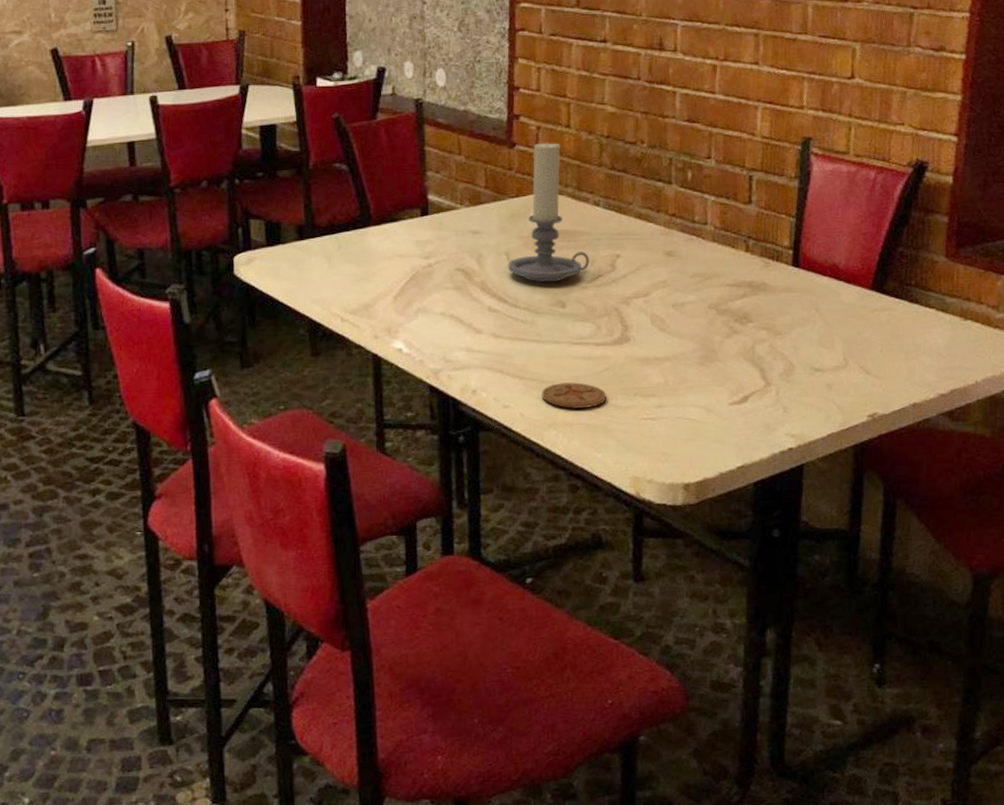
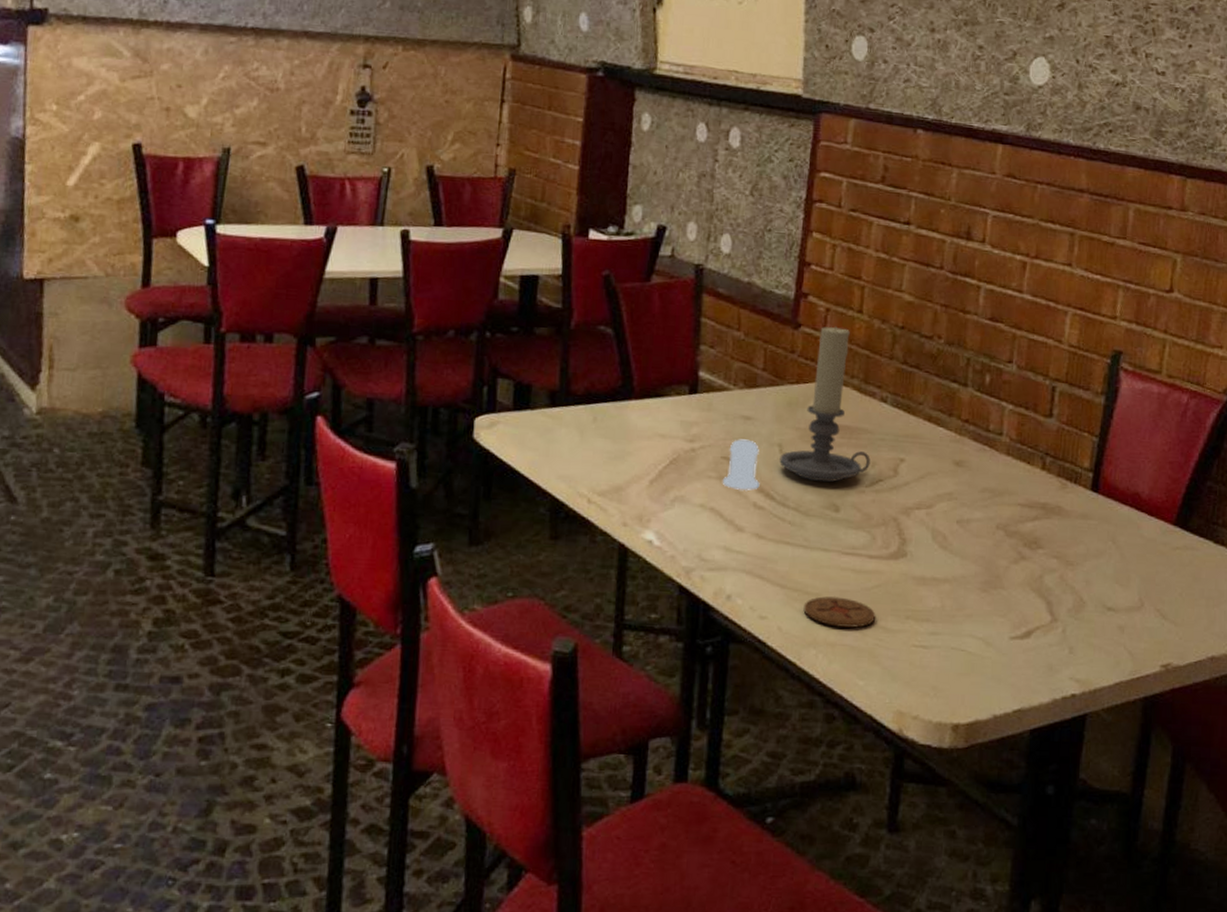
salt shaker: none [459,251,492,298] -> present [723,439,760,491]

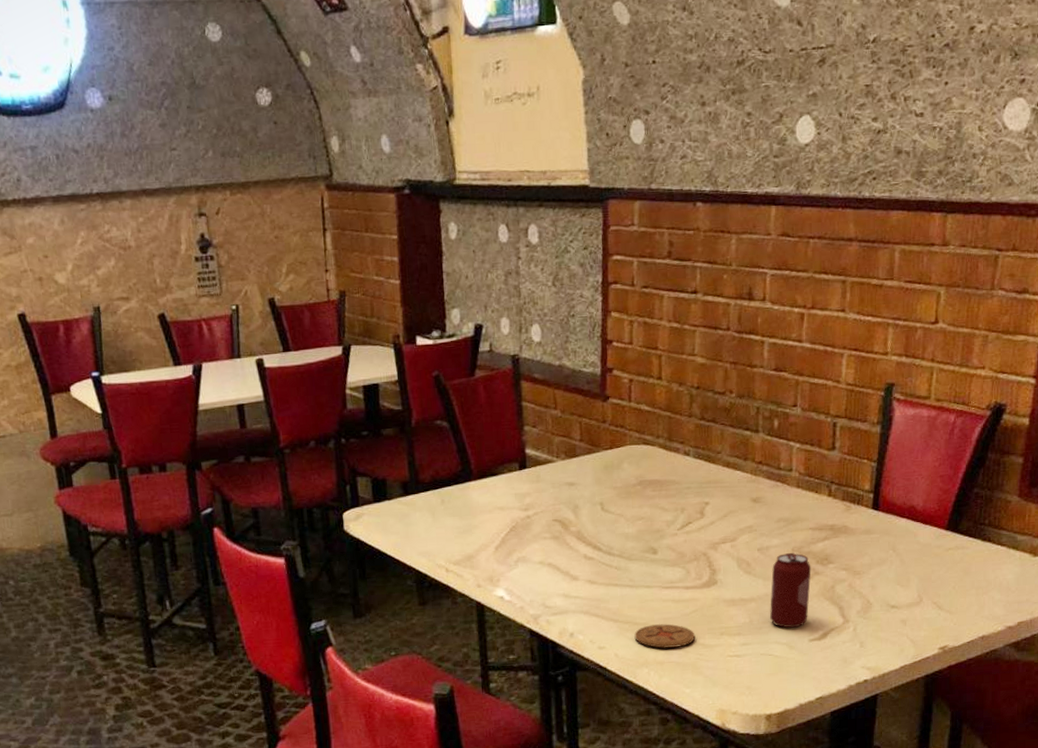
salt shaker: present [723,439,760,491] -> none [556,502,588,547]
candle holder: present [779,326,871,483] -> none [602,394,680,531]
beverage can: none [966,530,1018,621] -> present [770,553,811,628]

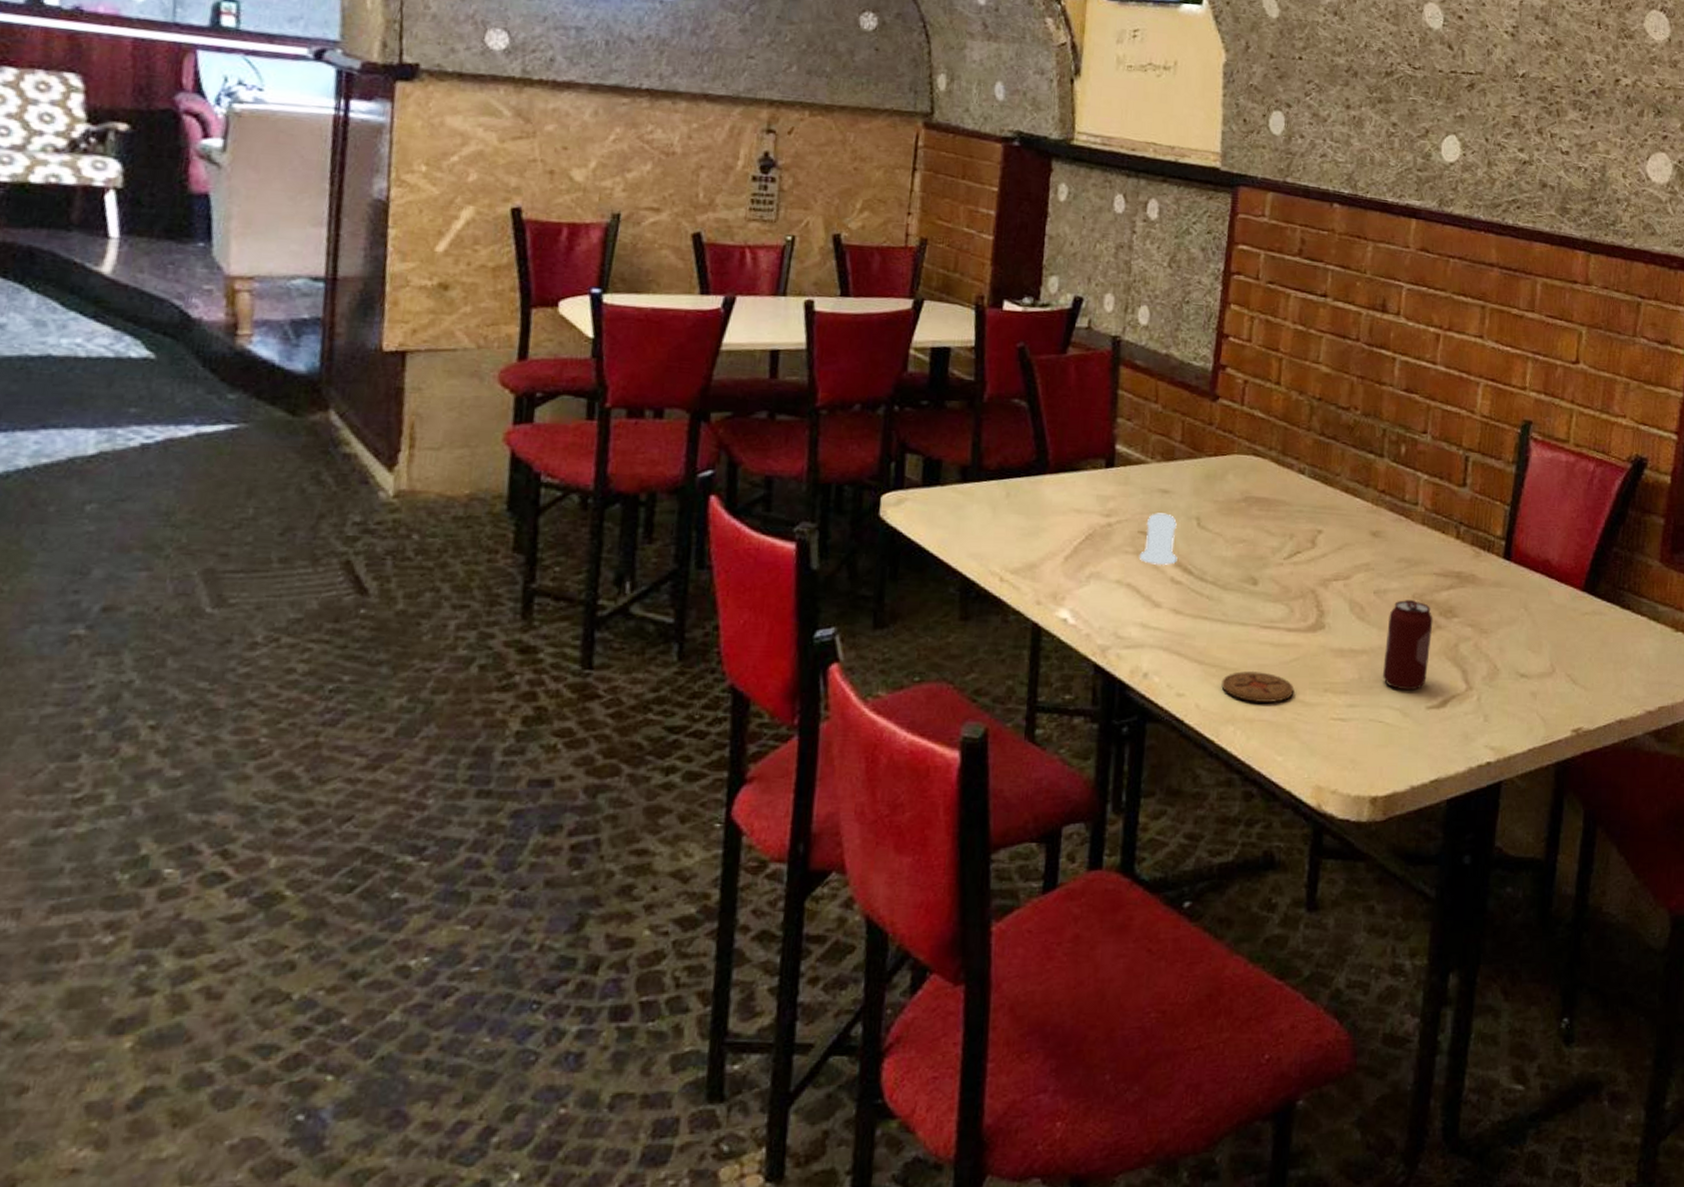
salt shaker: none [556,502,588,547] -> present [1140,513,1178,566]

